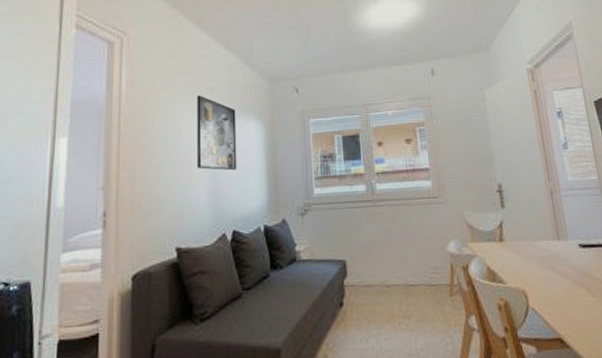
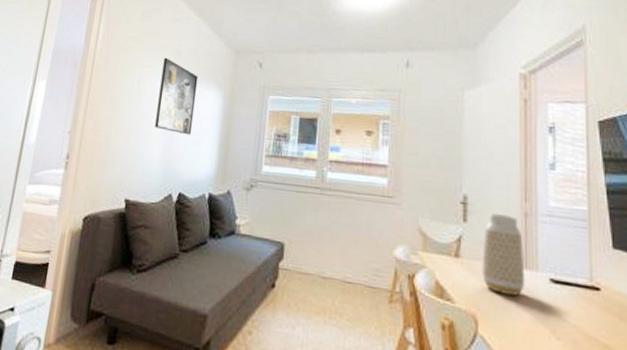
vase: none [520,195,560,267] -> present [482,213,525,296]

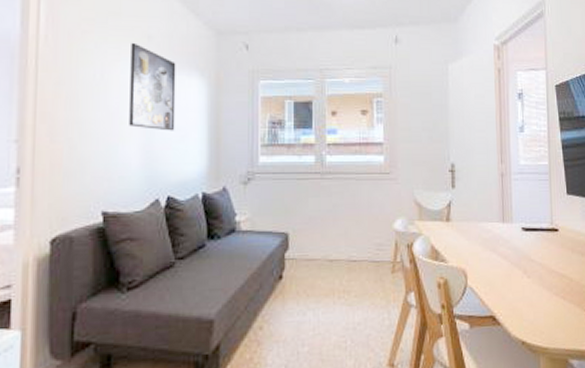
vase: present [482,213,525,296] -> none [468,177,503,247]

